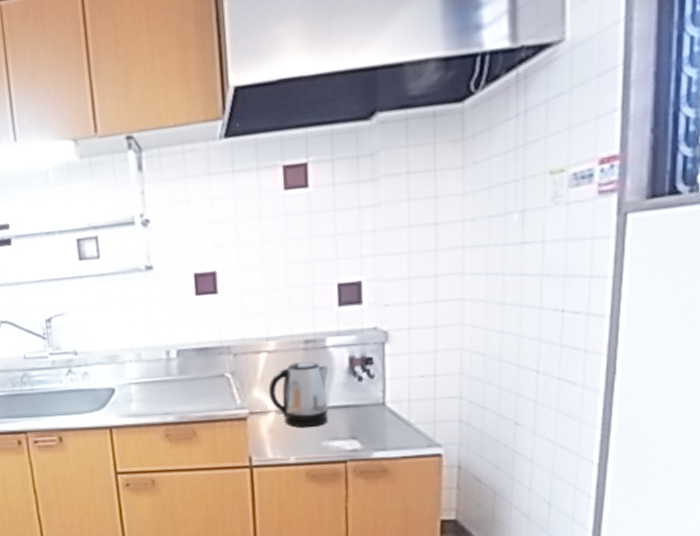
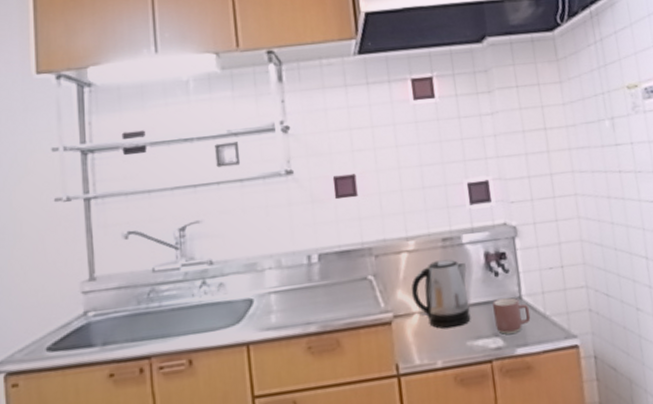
mug: none [353,403,393,438] -> present [493,297,531,335]

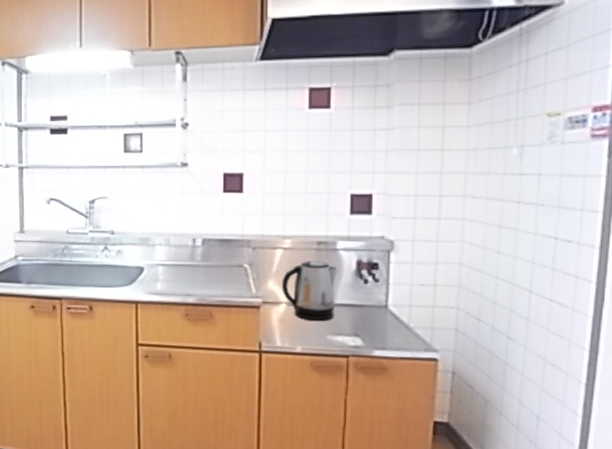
mug: present [493,297,531,335] -> none [357,304,394,336]

